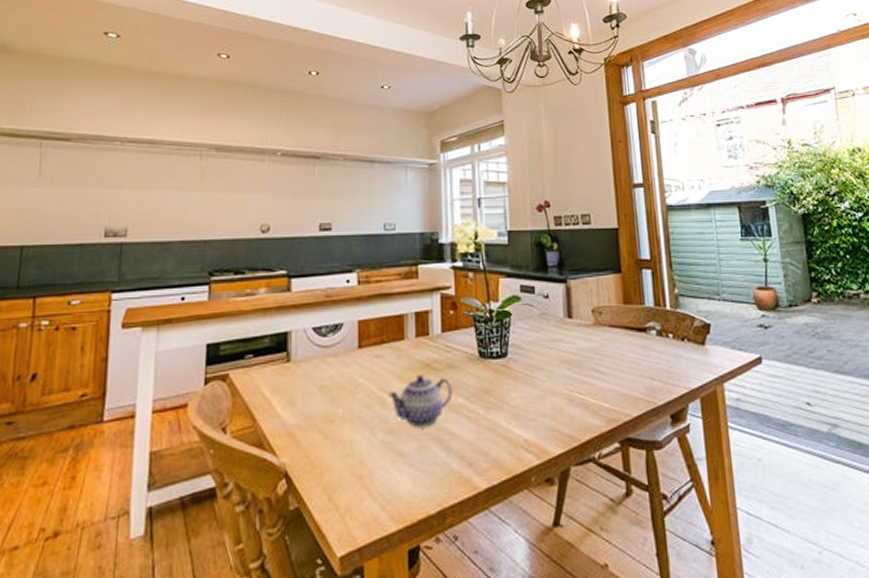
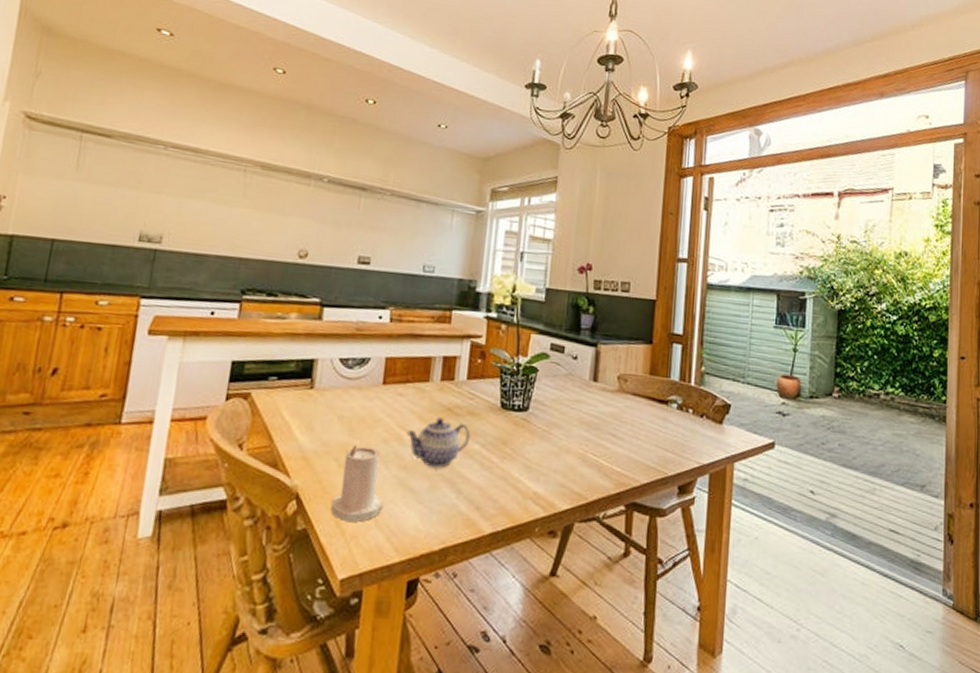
candle: none [321,414,372,494] -> present [330,445,383,522]

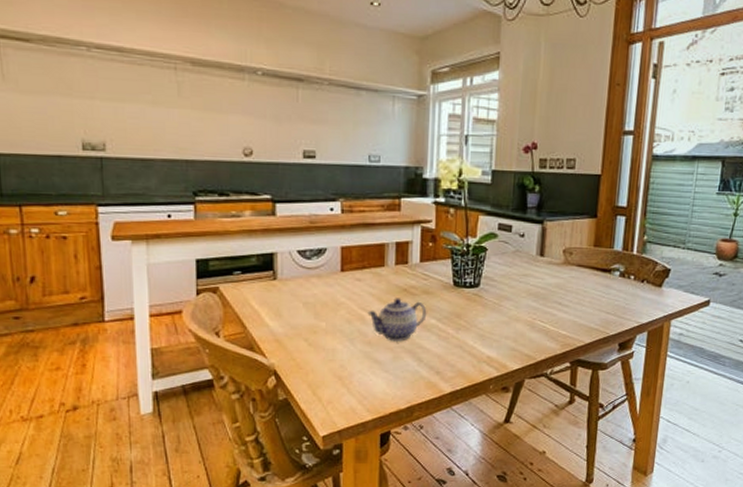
candle: present [330,445,383,522] -> none [306,327,352,390]

